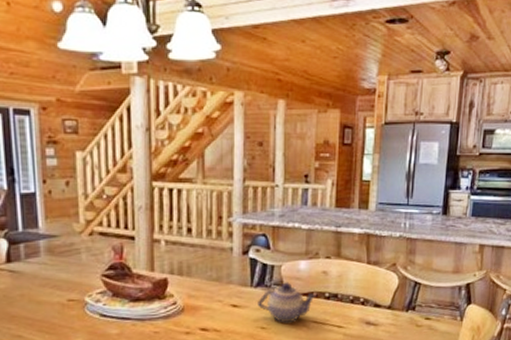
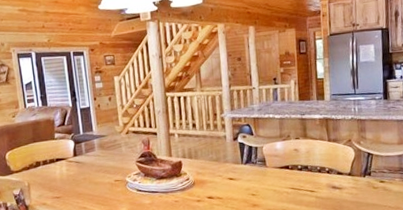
teapot: present [258,282,318,323] -> none [247,159,292,191]

